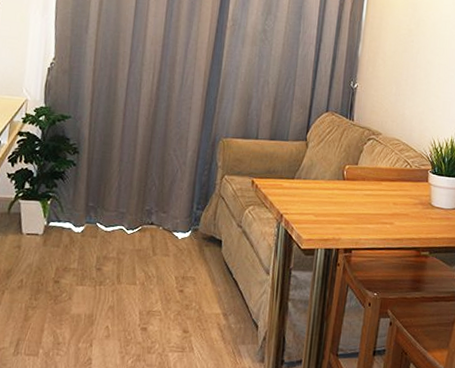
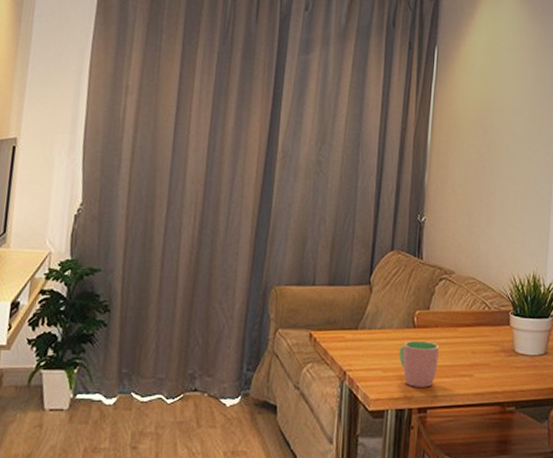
cup: none [329,191,365,232] -> present [399,340,439,388]

